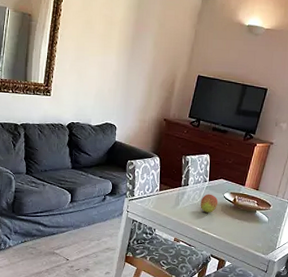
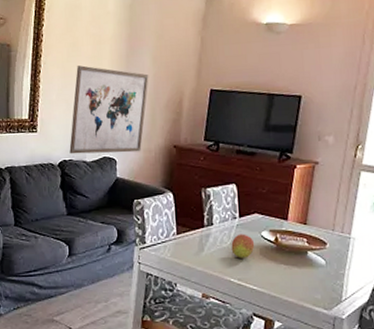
wall art: none [77,42,150,122] -> present [69,65,149,154]

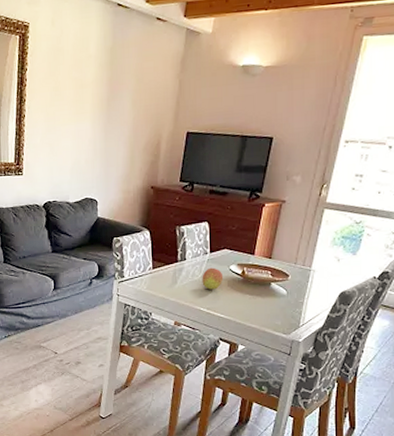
wall art: present [69,65,149,154] -> none [53,109,129,196]

